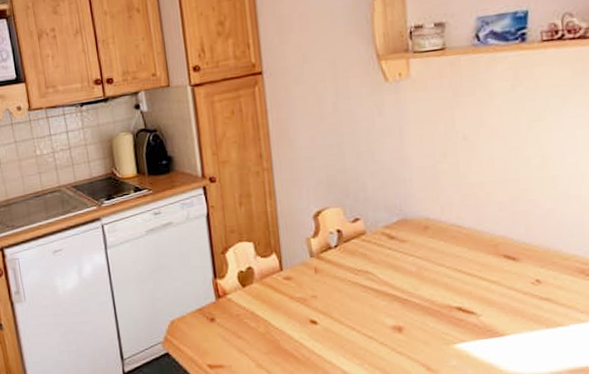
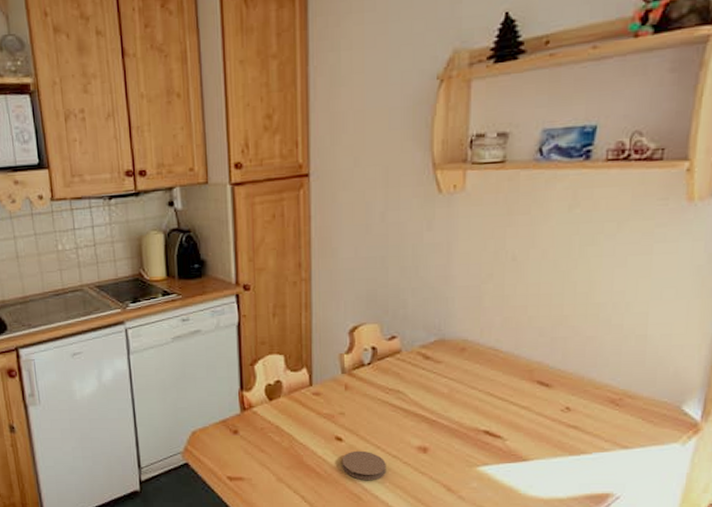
coaster: none [318,333,364,363] -> present [342,450,386,480]

